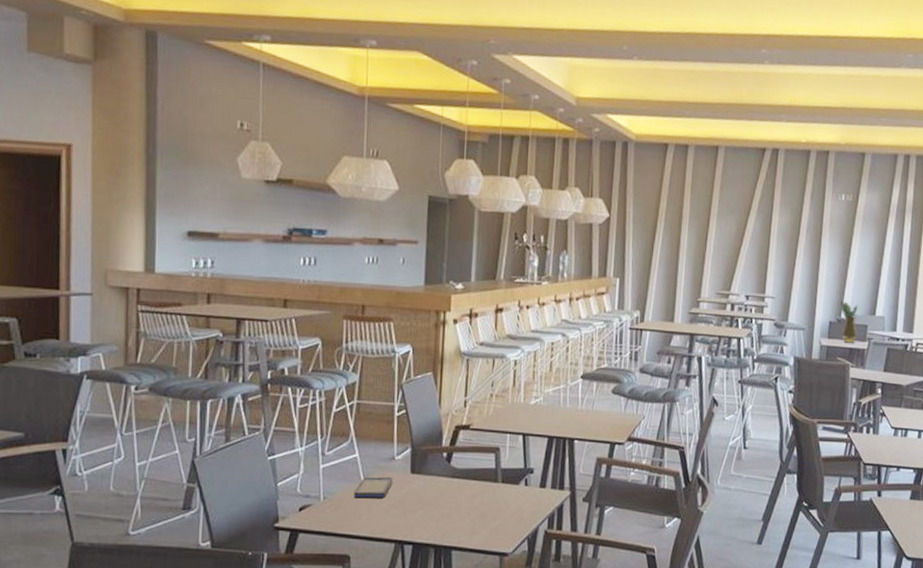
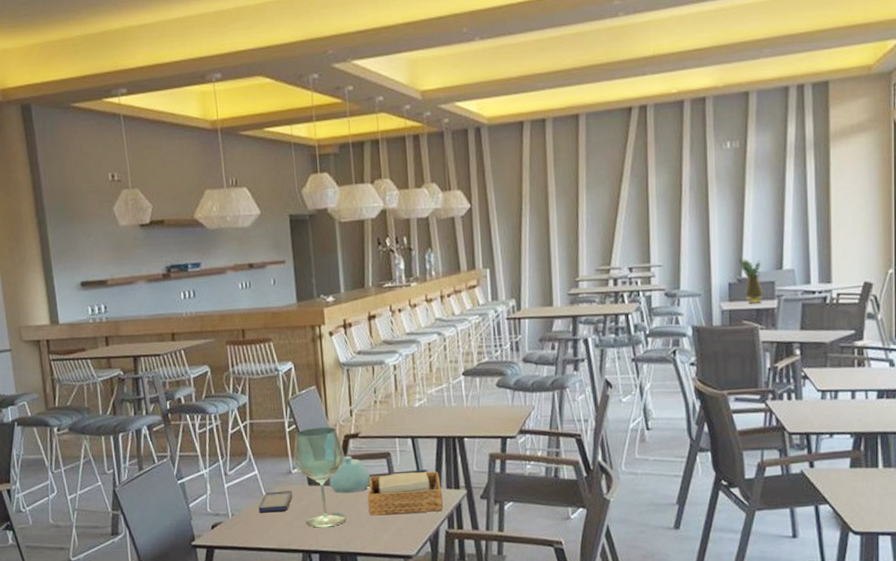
wine glass: none [398,414,453,519] -> present [293,426,346,528]
sugar bowl: none [432,447,477,486] -> present [329,456,371,494]
napkin holder: none [470,468,547,511] -> present [367,471,444,516]

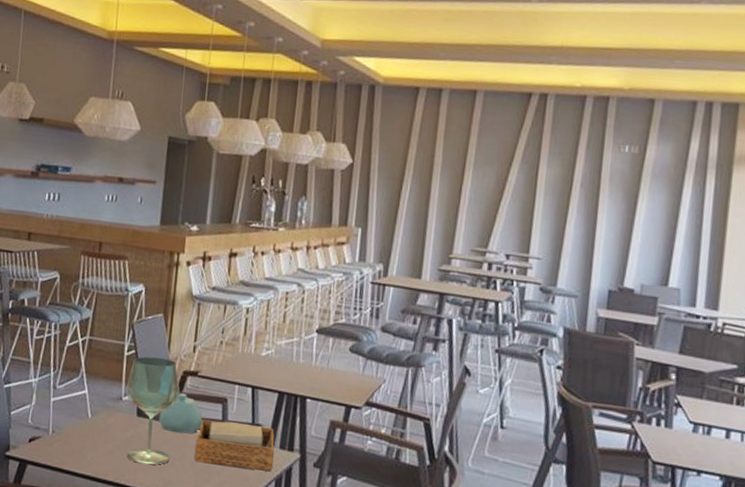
mobile phone: present [258,491,293,513] -> none [80,414,119,439]
vase: present [739,259,763,304] -> none [622,267,646,317]

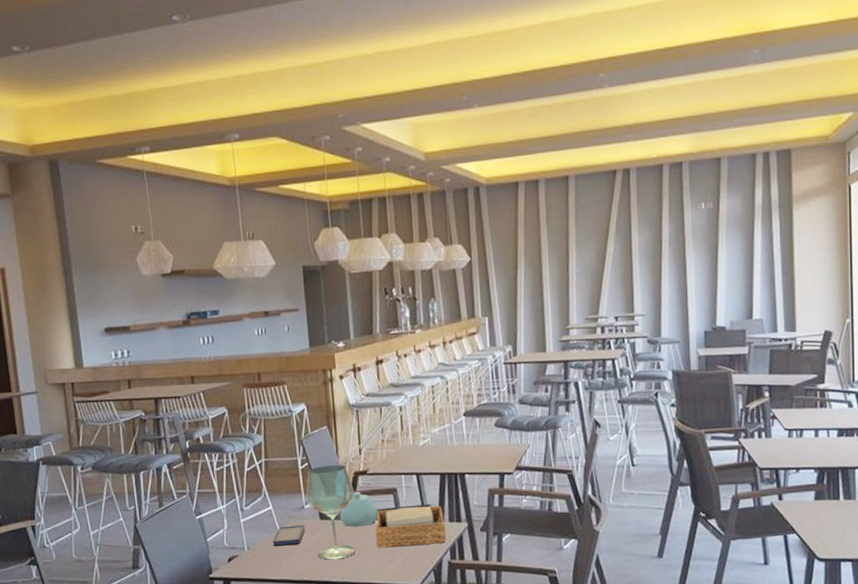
mobile phone: none [80,414,119,439] -> present [273,525,305,547]

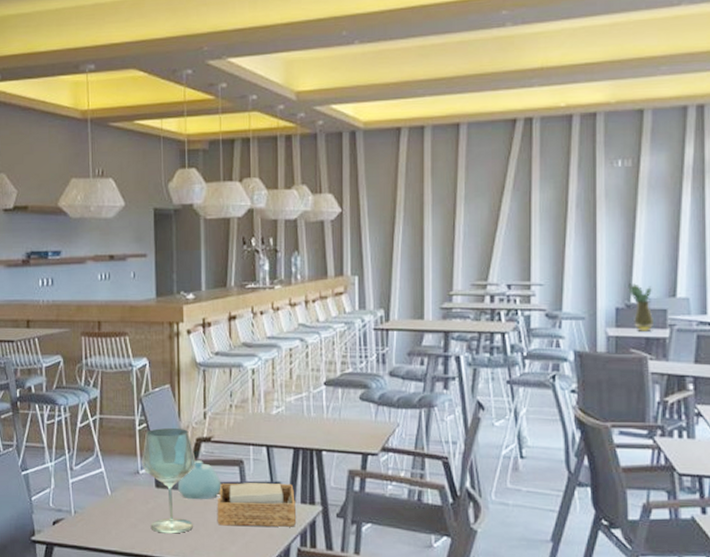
mobile phone: present [273,525,305,547] -> none [102,491,139,513]
vase: none [713,309,735,350] -> present [628,283,653,331]

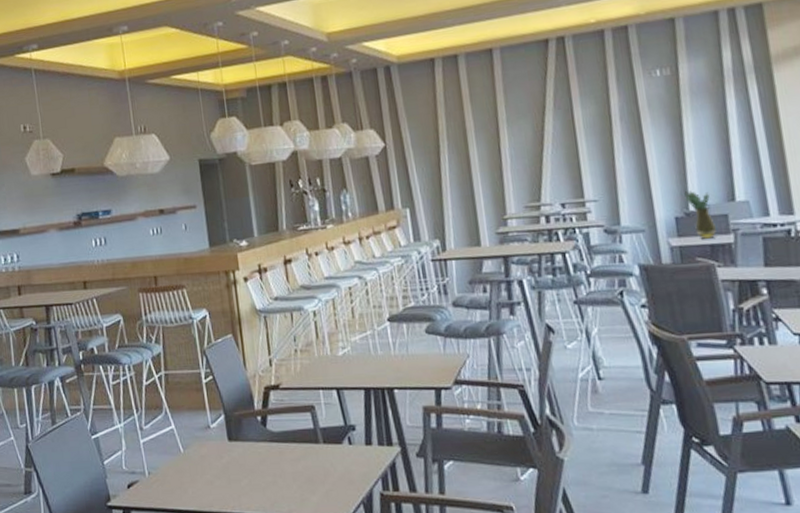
wine glass: present [142,427,196,534] -> none [211,377,270,488]
sugar bowl: present [177,460,221,500] -> none [250,409,295,451]
napkin holder: present [217,482,297,527] -> none [292,426,376,475]

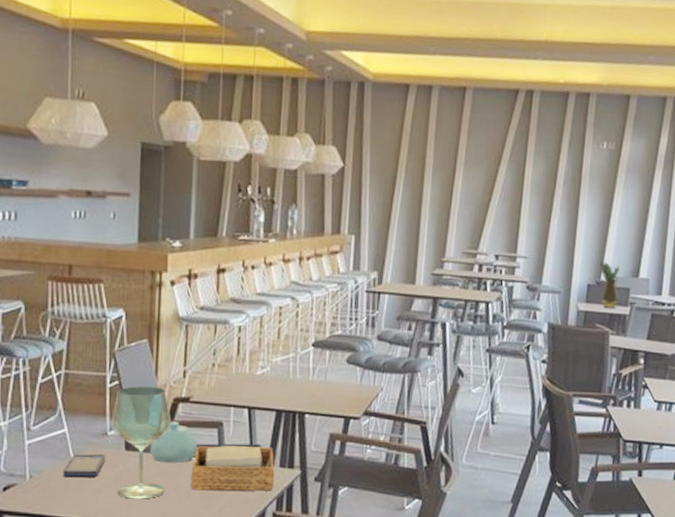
mobile phone: none [176,447,212,472] -> present [63,454,106,478]
wine glass: none [211,377,270,488] -> present [111,385,172,499]
sugar bowl: none [250,409,295,451] -> present [149,421,198,464]
napkin holder: none [292,426,376,475] -> present [190,445,275,491]

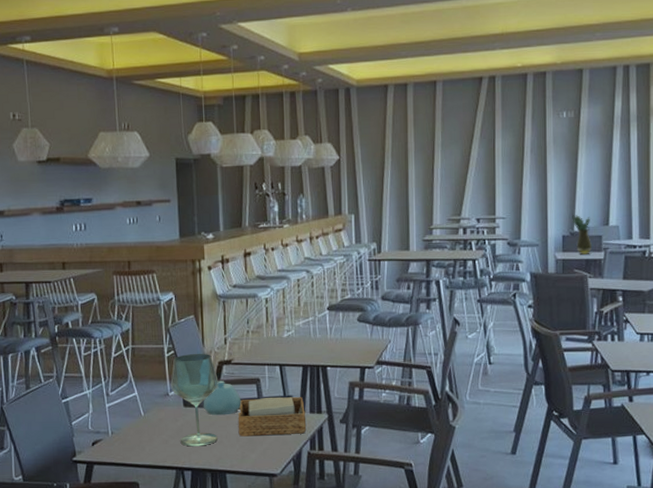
mobile phone: present [63,454,106,478] -> none [136,412,169,432]

